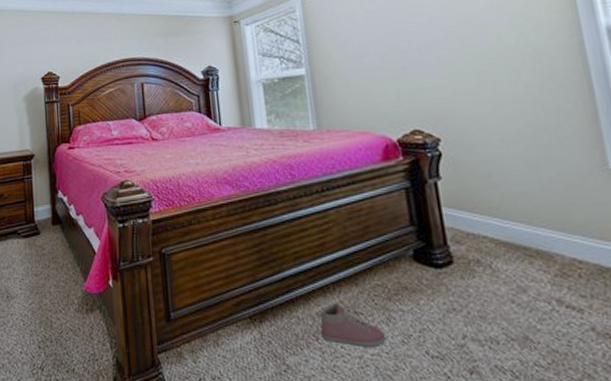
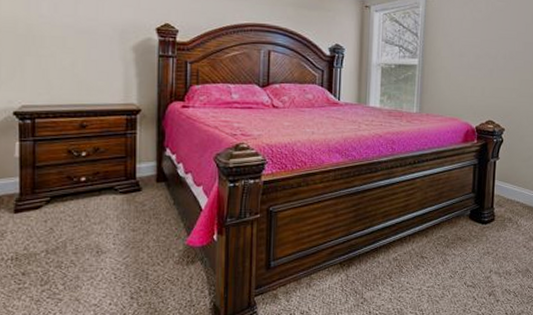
sneaker: present [320,303,387,348] -> none [394,251,440,282]

